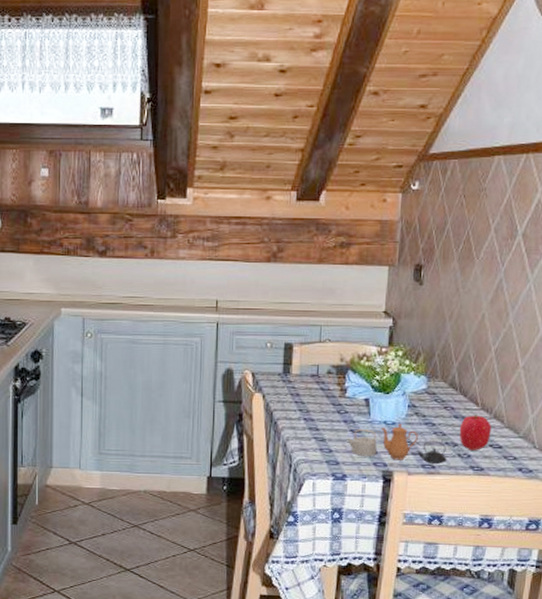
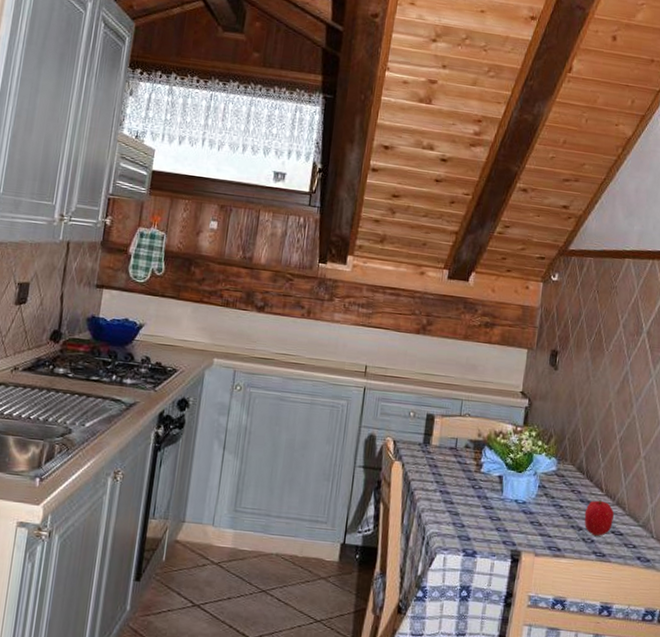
teapot: present [347,424,447,465] -> none [479,503,572,548]

